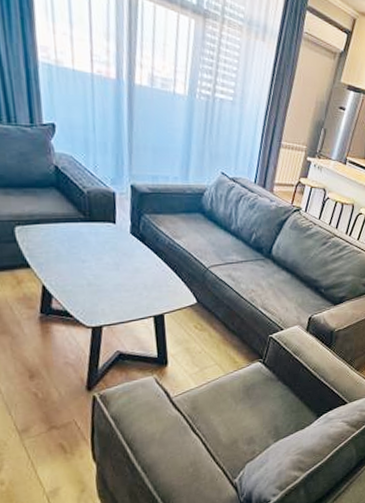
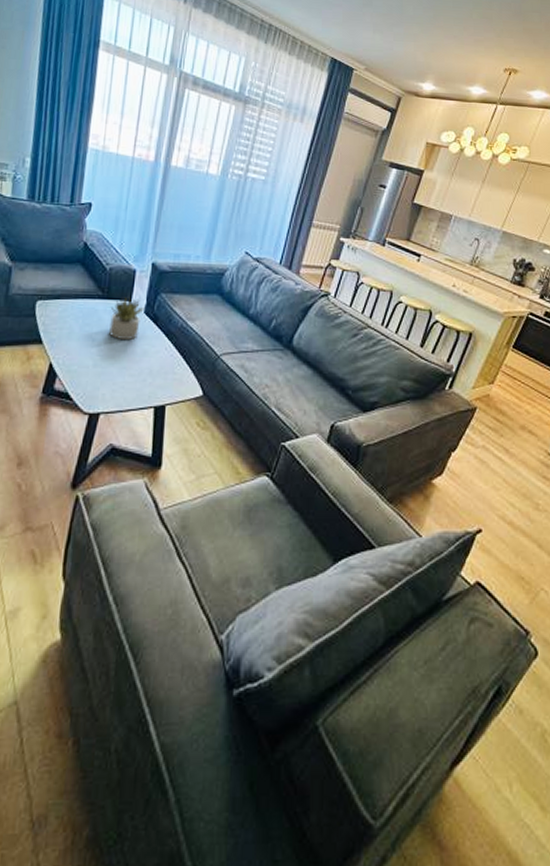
succulent plant: none [96,219,131,259] -> present [109,297,146,340]

